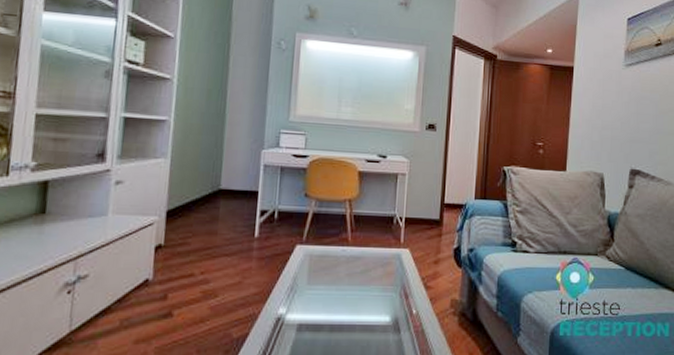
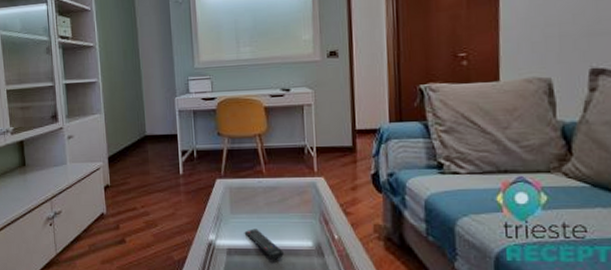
remote control: none [319,302,359,337] -> present [244,229,284,260]

